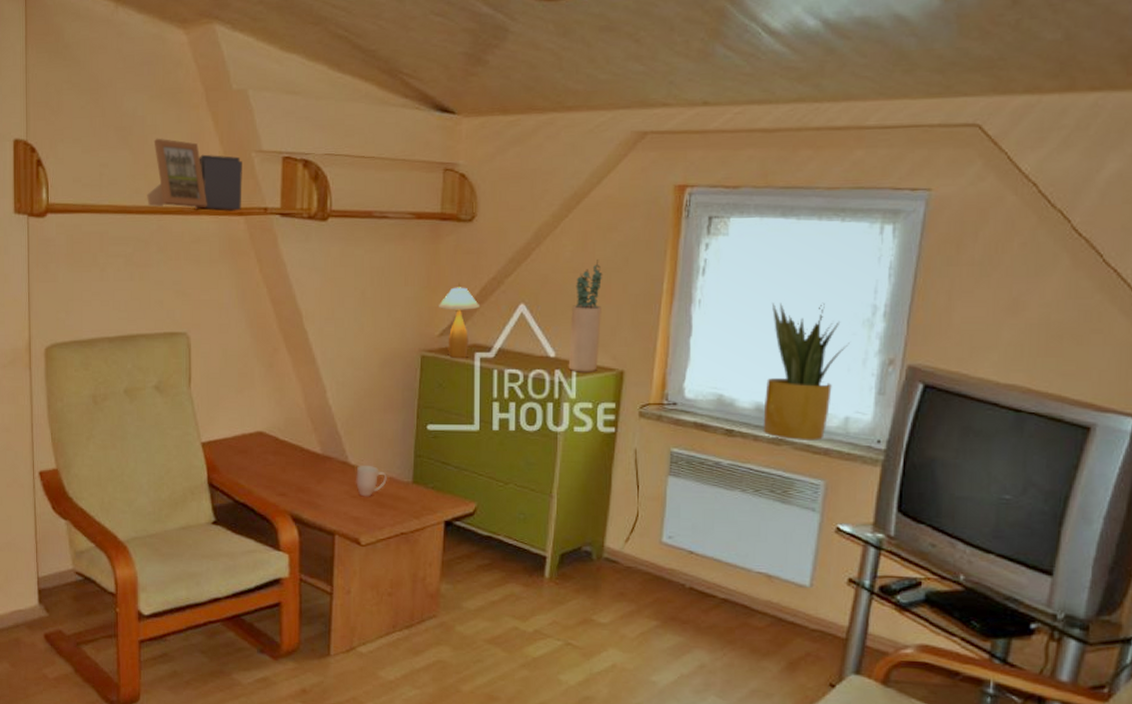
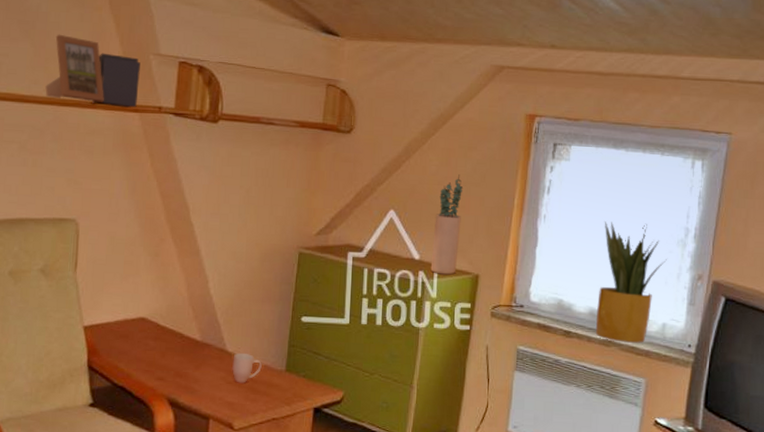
table lamp: present [438,283,480,359] -> none [316,188,355,257]

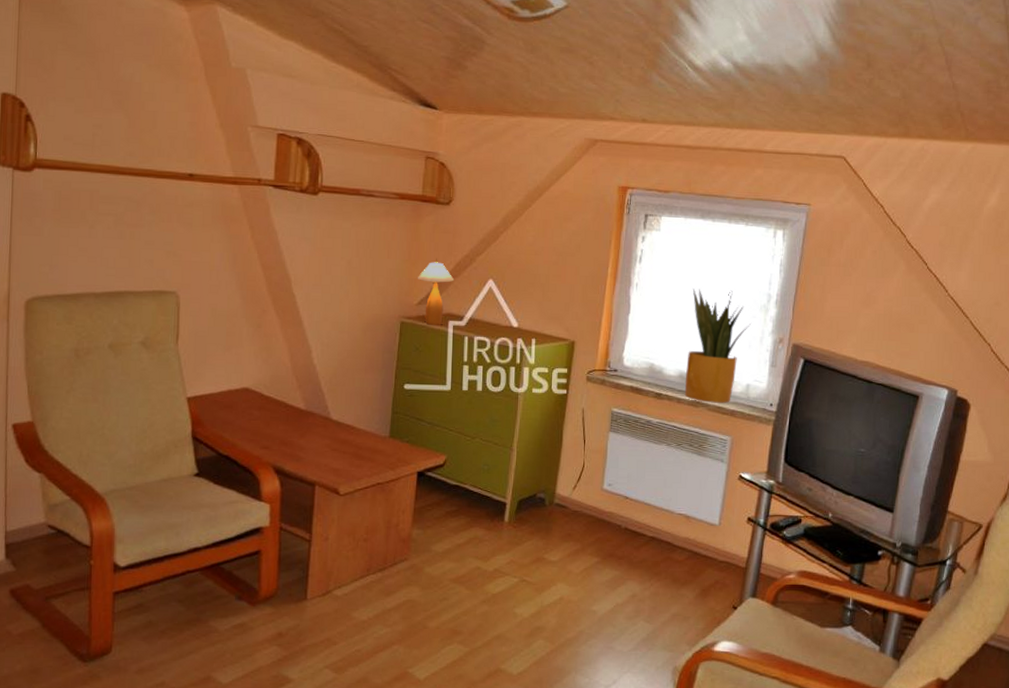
picture frame: present [45,34,104,103] -> none [141,105,202,175]
books: present [92,53,141,108] -> none [190,124,238,180]
mug: present [231,353,262,384] -> none [336,421,366,450]
table lamp: none [316,188,355,257] -> present [417,258,455,326]
vase: present [430,174,464,275] -> none [528,245,560,342]

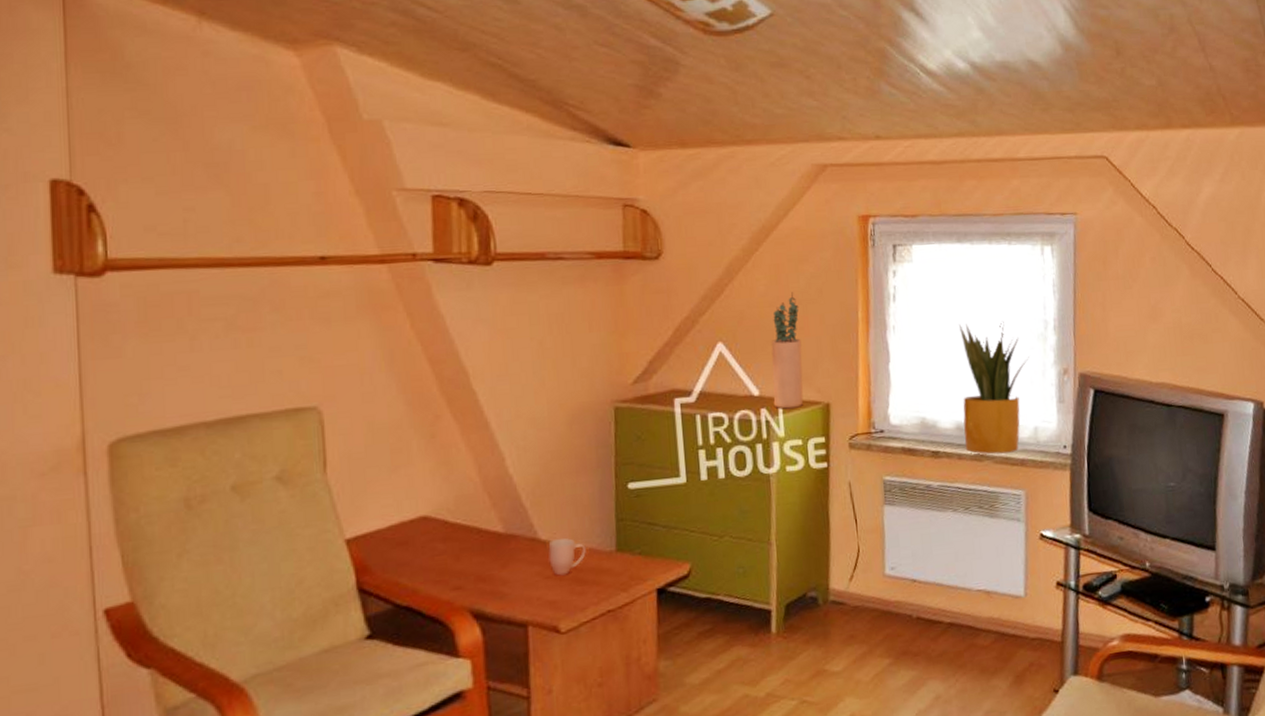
mug: none [336,421,366,450] -> present [547,538,586,576]
table lamp: present [417,258,455,326] -> none [628,325,676,408]
vase: none [528,245,560,342] -> present [771,292,804,409]

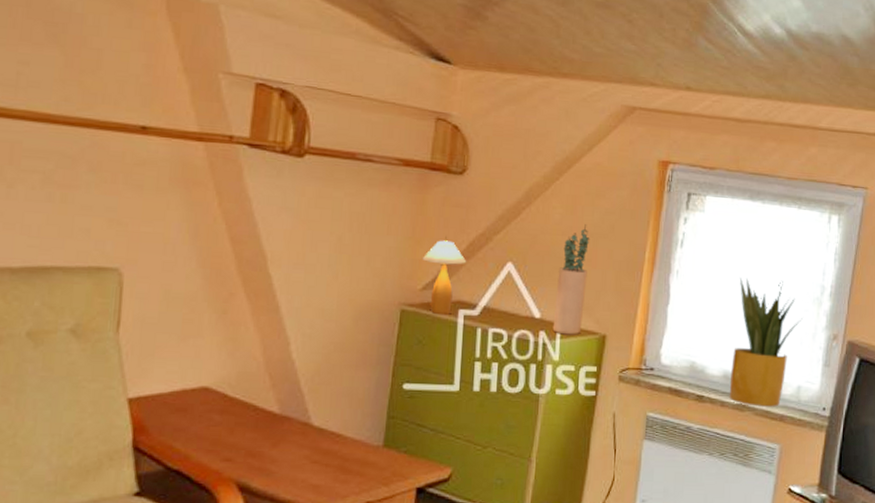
mug: present [547,538,586,576] -> none [317,427,355,462]
table lamp: none [628,325,676,408] -> present [422,236,467,316]

